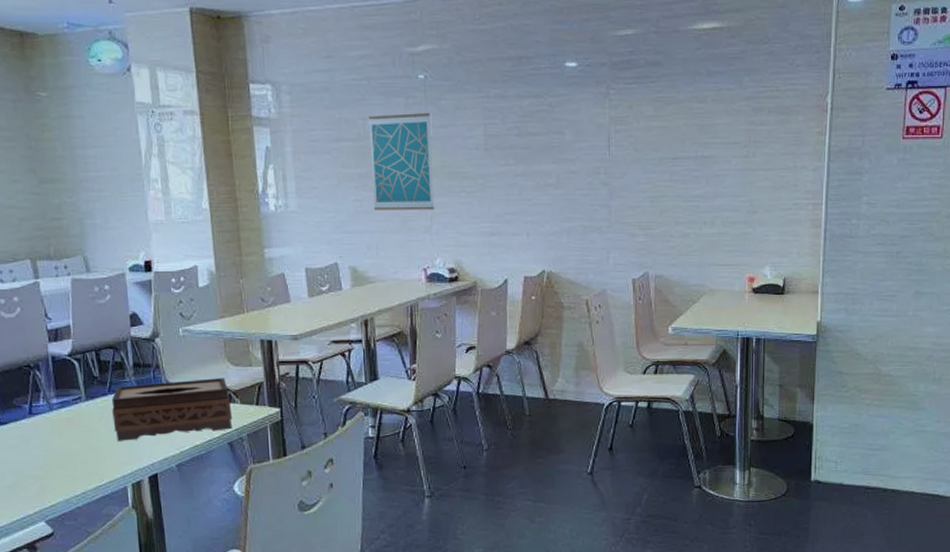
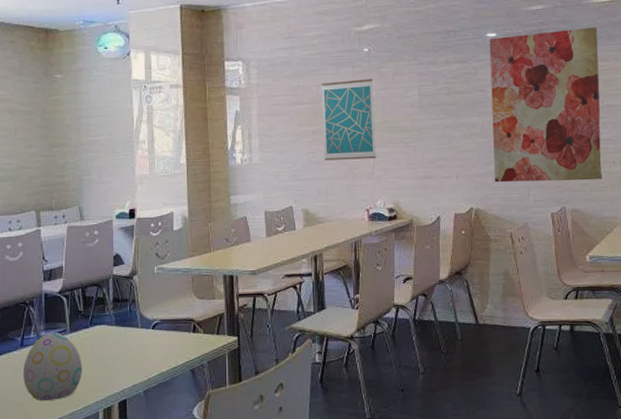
decorative egg: none [35,399,104,474] -> present [23,332,82,401]
tissue box: present [111,378,233,441] -> none [92,310,196,370]
wall art: none [568,60,696,243] -> present [489,27,603,183]

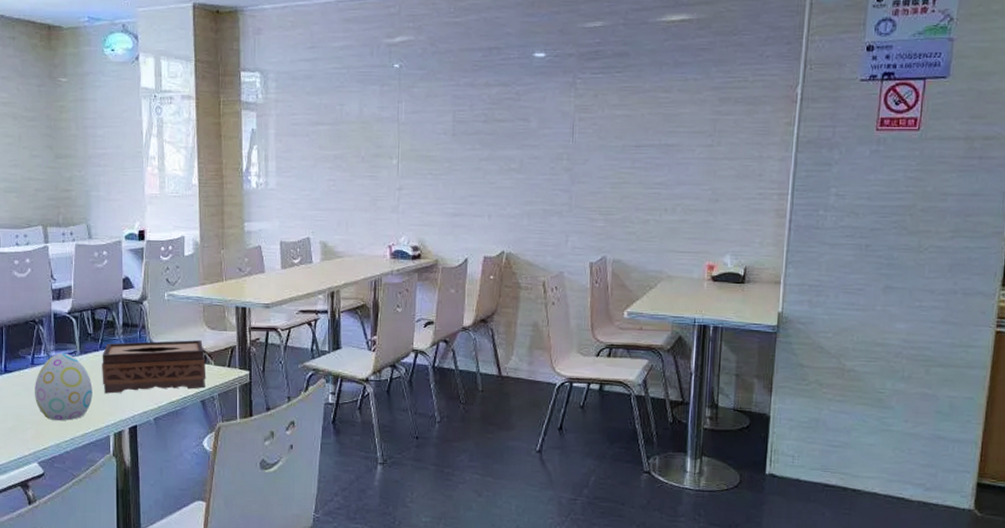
tissue box: none [92,310,196,370] -> present [102,340,206,394]
wall art: present [321,79,376,161] -> none [345,100,403,191]
wall art: present [489,27,603,183] -> none [531,51,663,229]

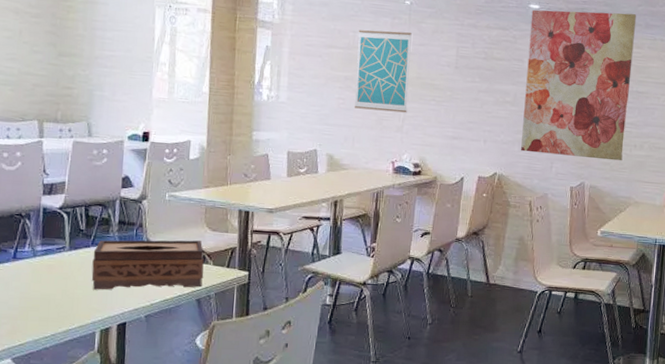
decorative egg: present [35,353,93,421] -> none [14,247,81,316]
wall art: none [345,100,403,191] -> present [355,30,412,113]
wall art: none [531,51,663,229] -> present [521,9,637,161]

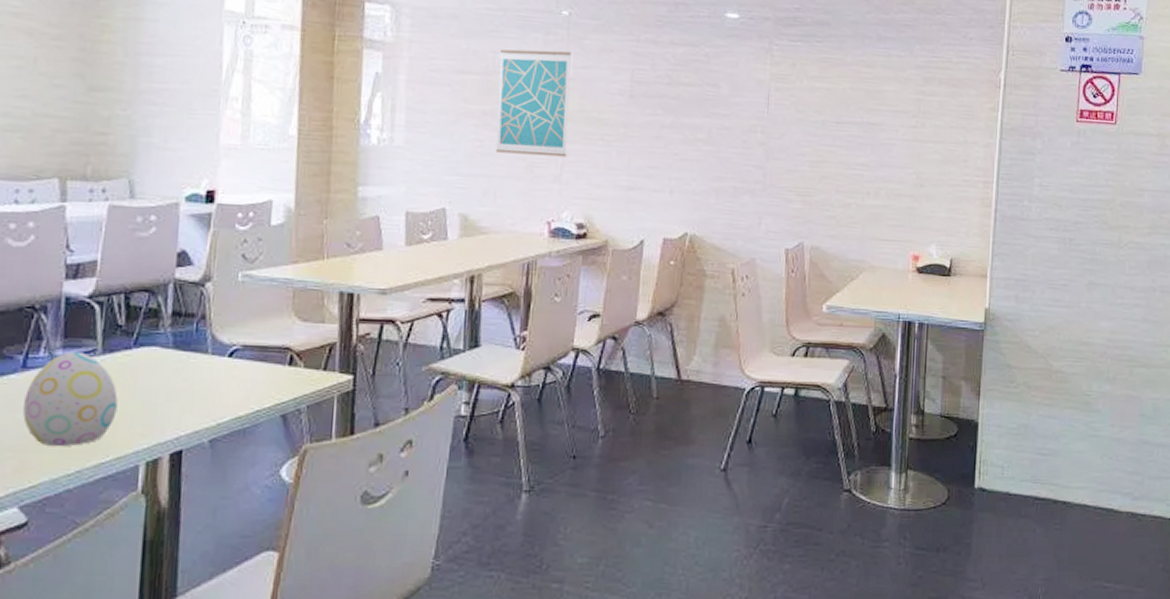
decorative egg: none [14,247,81,316] -> present [23,351,118,446]
tissue box: present [91,240,204,290] -> none [133,335,292,407]
wall art: present [521,9,637,161] -> none [719,19,866,214]

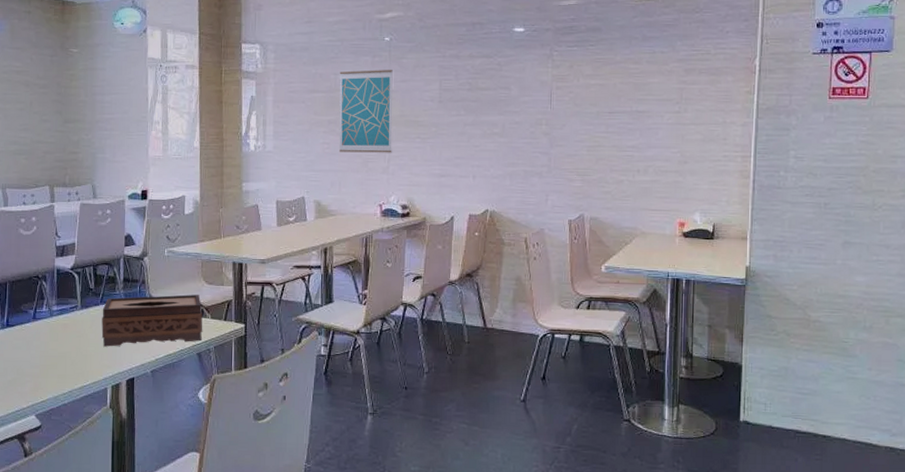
decorative egg: present [23,351,118,446] -> none [35,307,92,373]
tissue box: none [133,335,292,407] -> present [101,294,203,347]

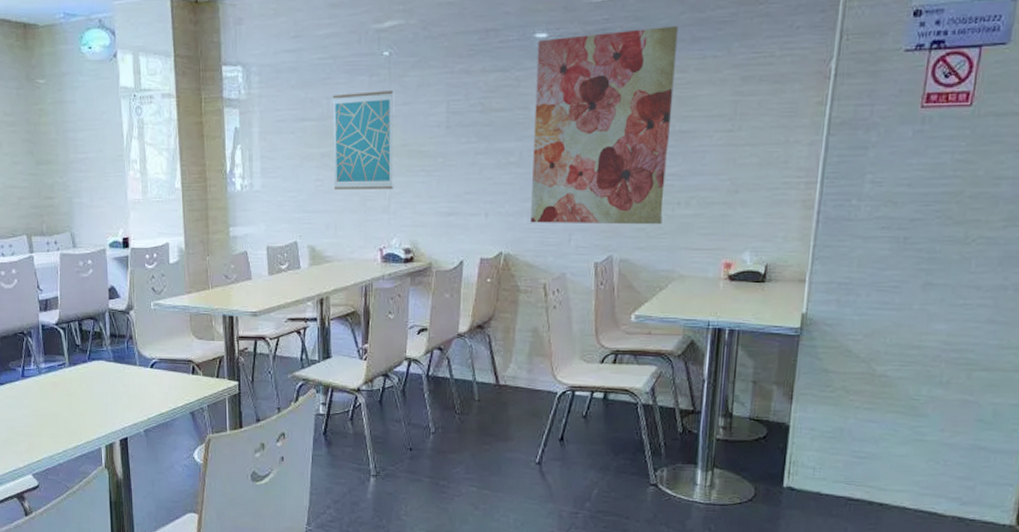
tissue box: present [101,294,203,347] -> none [90,350,195,406]
wall art: none [513,27,632,189] -> present [531,26,679,225]

